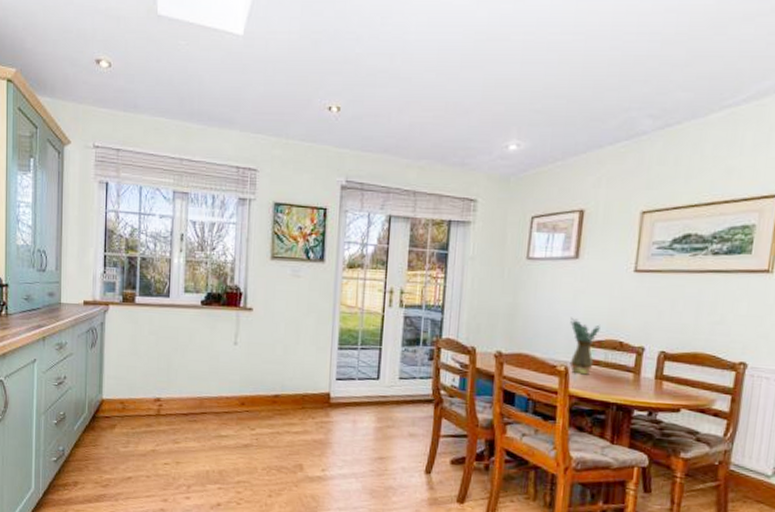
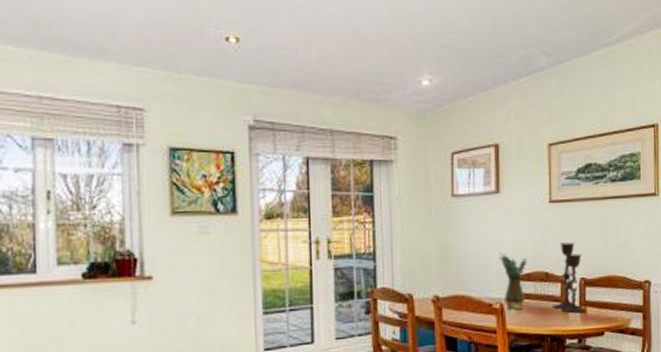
candlestick: none [623,313,665,387] -> present [552,242,586,314]

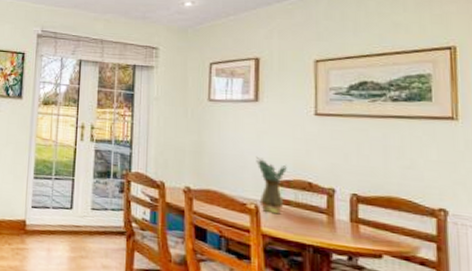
candlestick: present [552,242,586,314] -> none [316,155,359,231]

